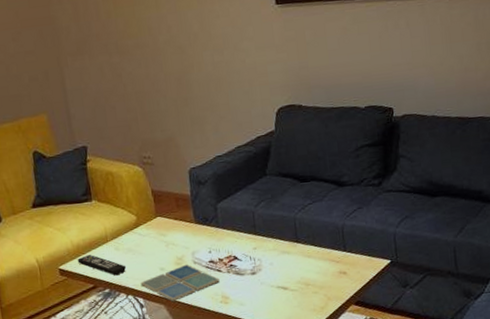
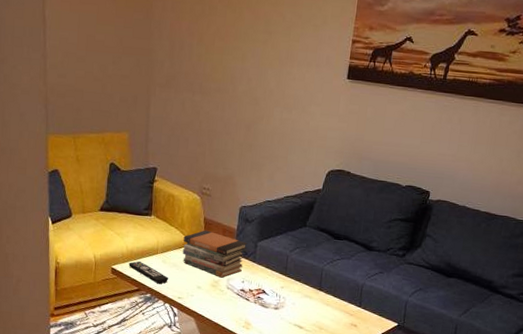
book stack: none [133,203,207,253] -> present [182,230,248,278]
drink coaster: present [140,264,220,302] -> none [178,287,246,317]

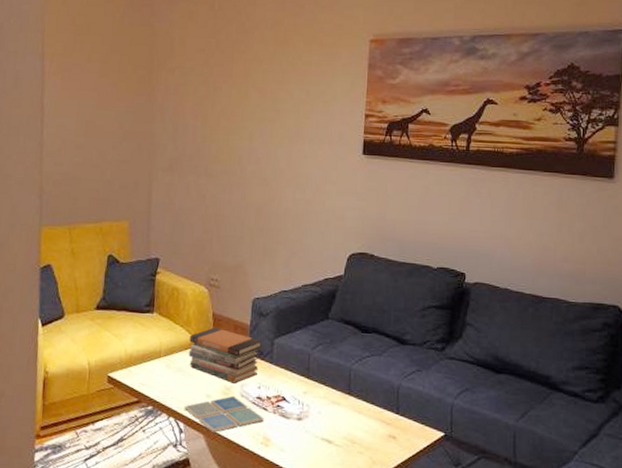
remote control: present [128,261,168,284] -> none [127,367,173,394]
drink coaster: none [178,287,246,317] -> present [184,395,264,433]

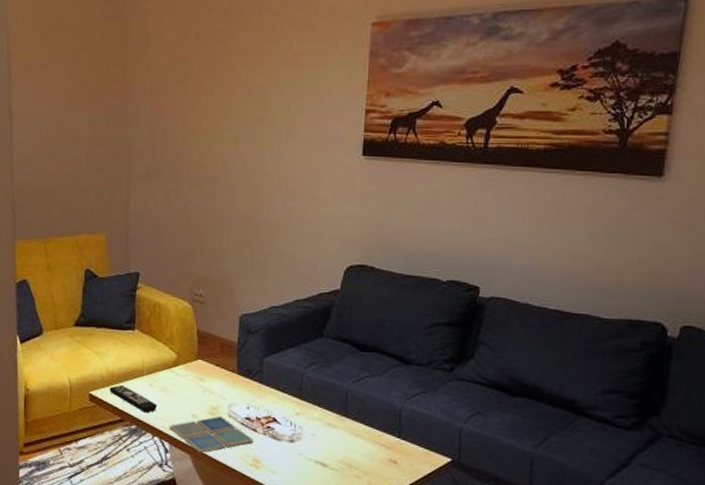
remote control: none [127,367,173,394] -> present [109,385,157,413]
book stack: present [188,327,263,384] -> none [172,345,252,404]

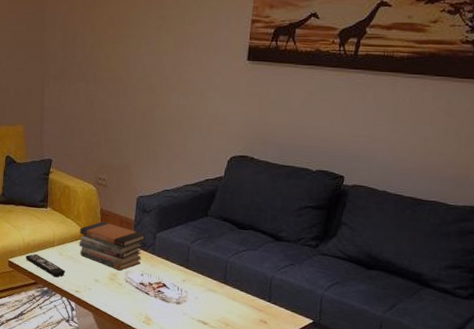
drink coaster: present [169,415,254,453] -> none [75,281,146,312]
book stack: none [172,345,252,404] -> present [79,221,146,271]

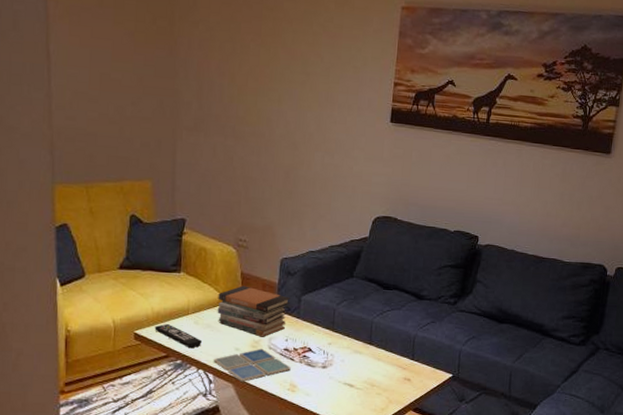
drink coaster: none [75,281,146,312] -> present [213,348,291,382]

